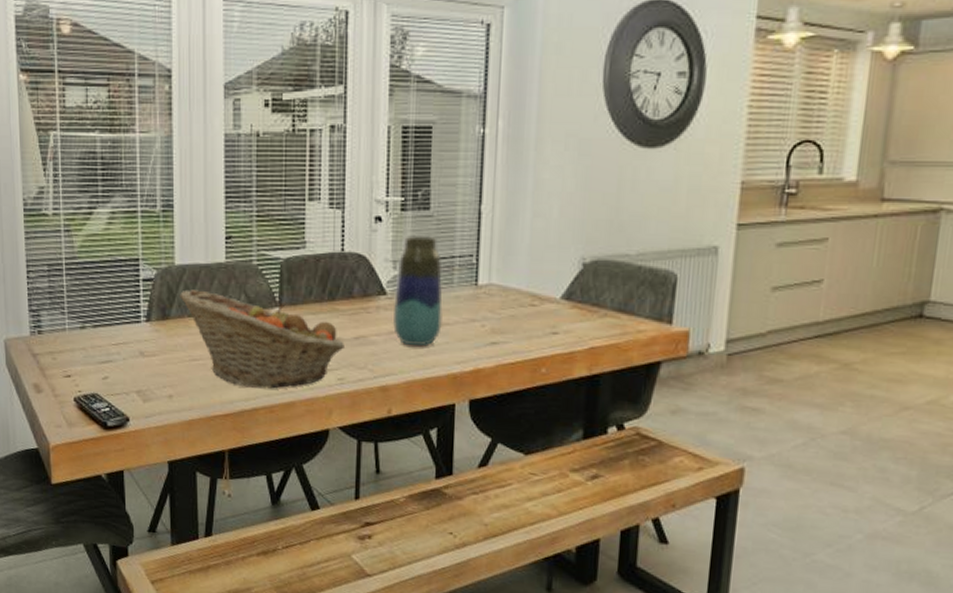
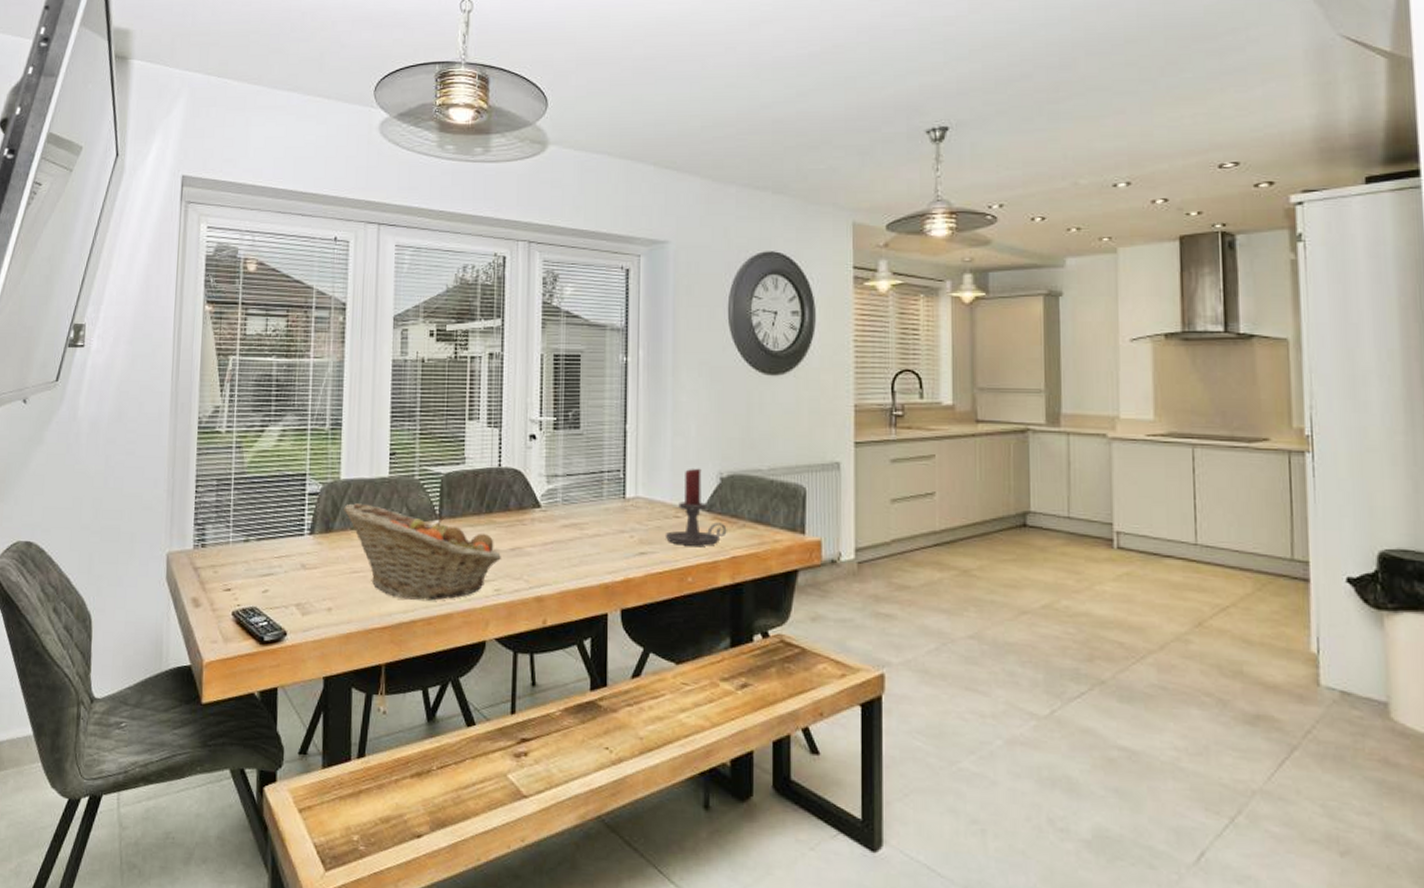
vase: present [392,235,443,347] -> none [546,452,593,557]
candle holder: none [519,252,587,336] -> present [665,468,727,546]

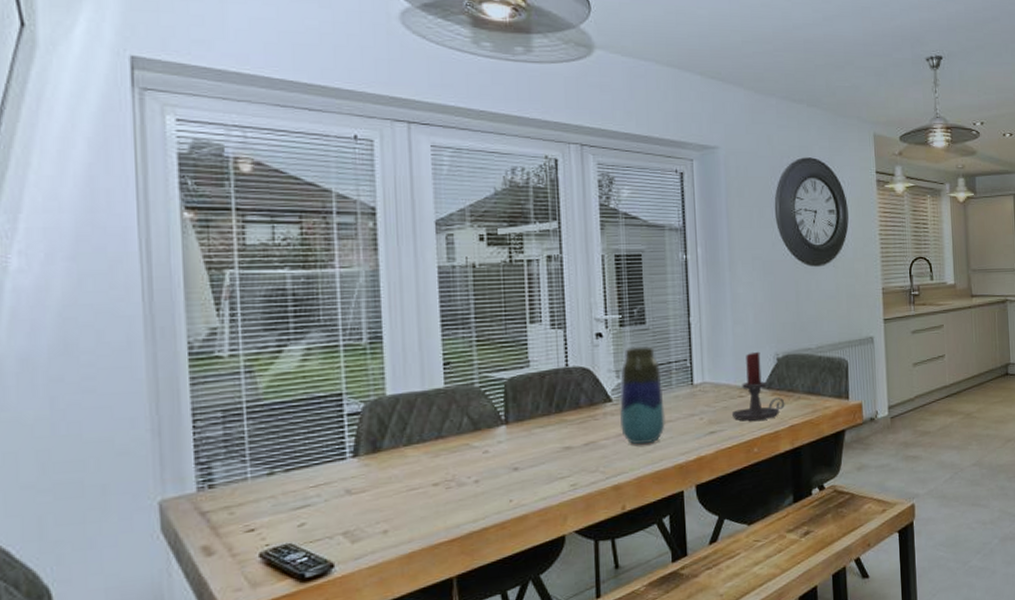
fruit basket: present [342,503,501,601] -> none [391,417,575,509]
vase: none [546,452,593,557] -> present [619,346,665,445]

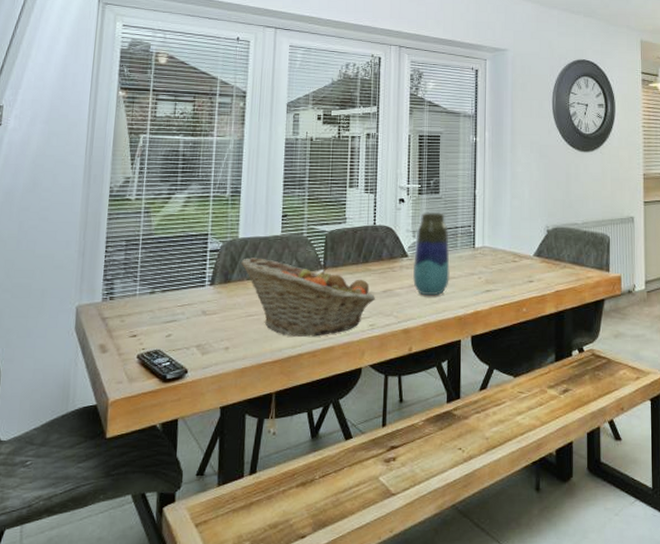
fruit basket: none [391,417,575,509] -> present [240,258,375,337]
candle holder: present [731,351,785,421] -> none [505,223,552,284]

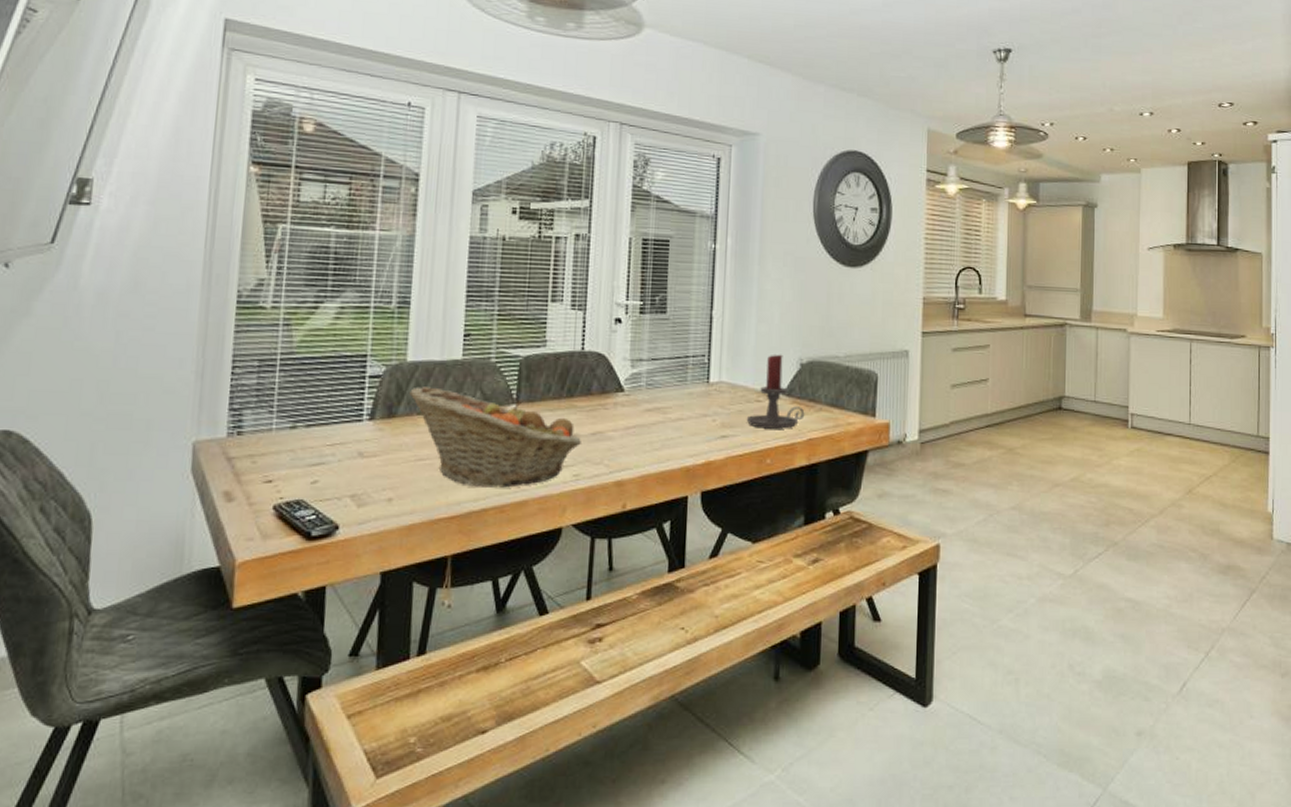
vase: present [412,212,450,296] -> none [629,336,677,441]
candle holder: none [505,223,552,284] -> present [746,354,805,429]

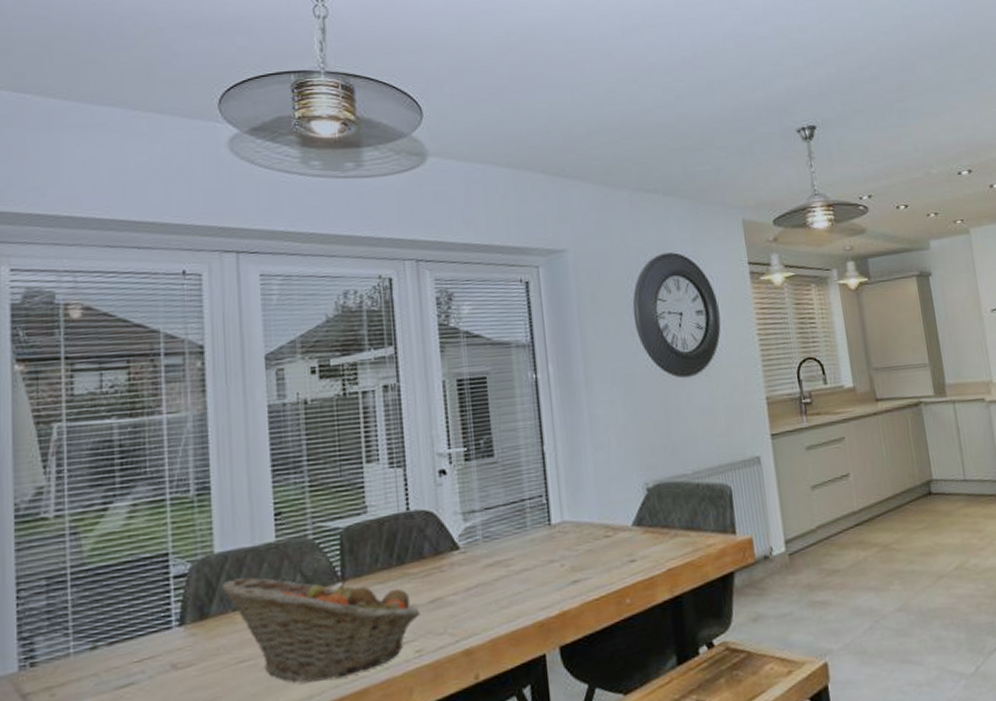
candle holder: present [746,354,805,429] -> none [597,481,660,566]

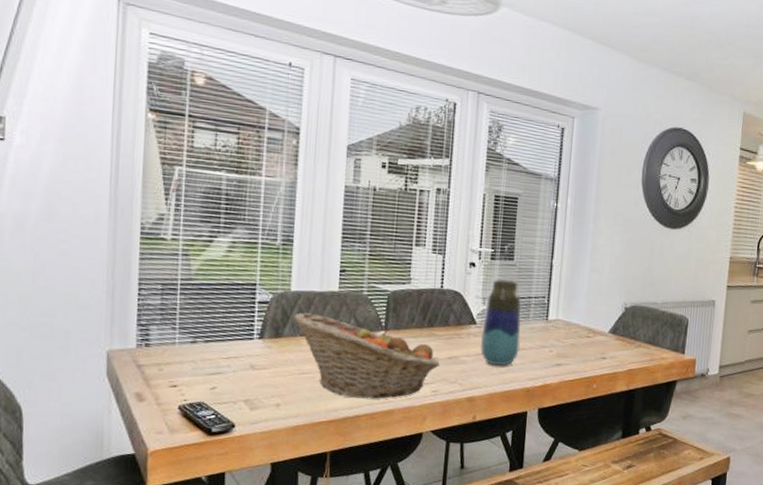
vase: none [466,482,521,600] -> present [480,279,521,366]

